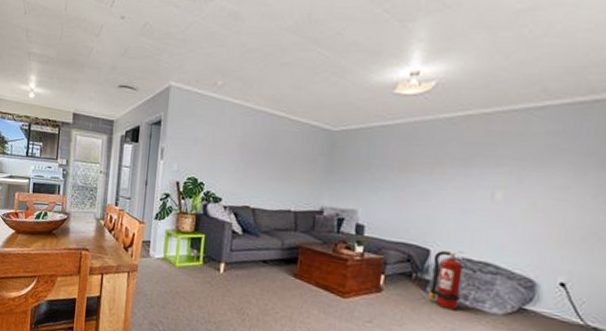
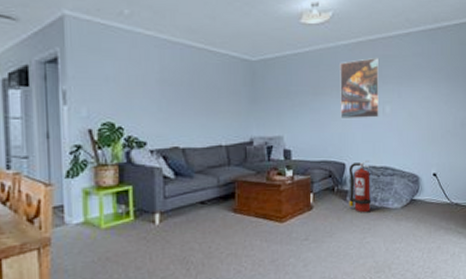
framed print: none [430,133,494,204] -> present [340,57,380,118]

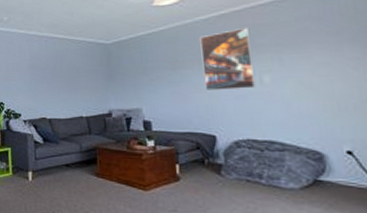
fire extinguisher: present [349,159,372,213] -> none [220,132,256,190]

